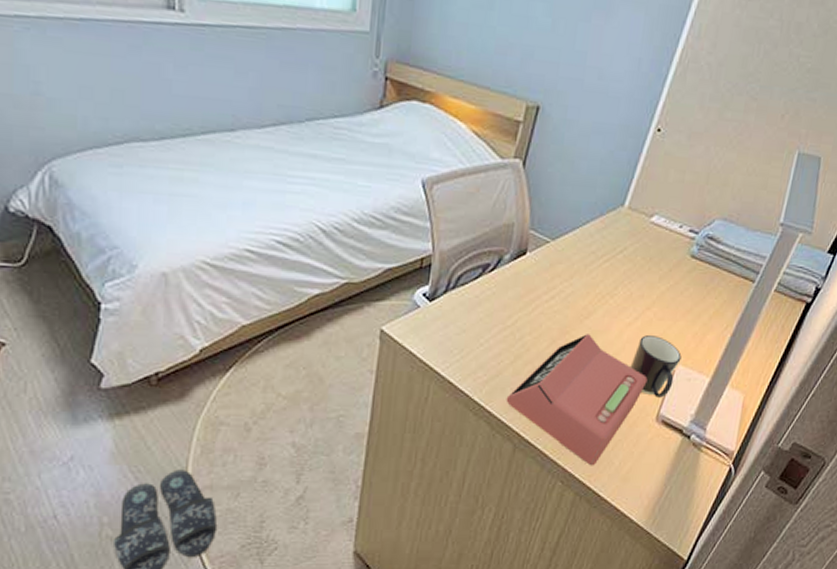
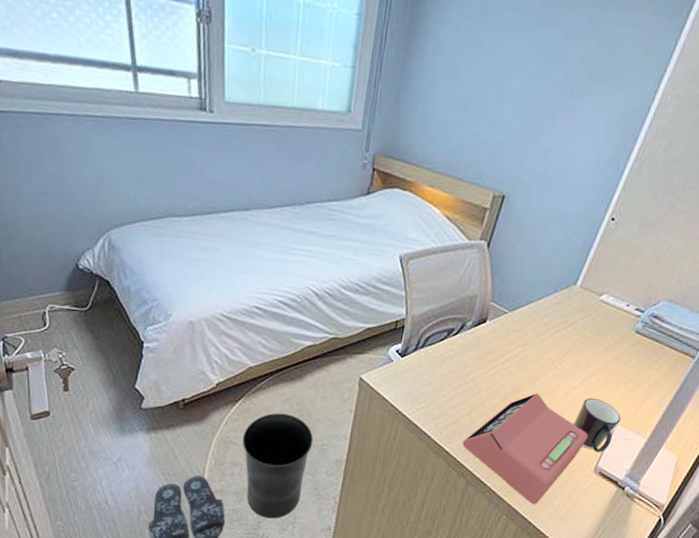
waste bin: none [235,381,327,516] -> present [242,412,314,519]

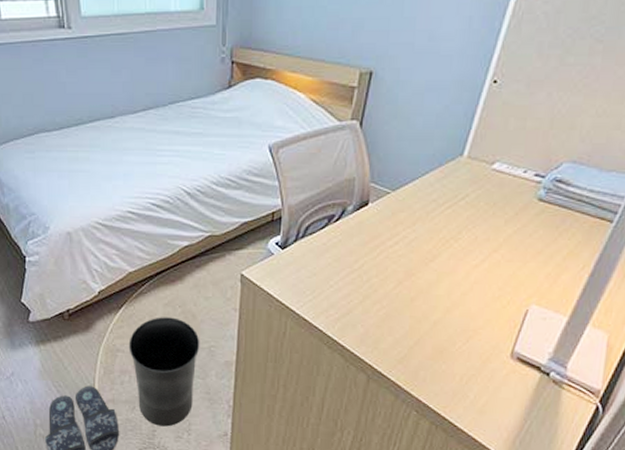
alarm clock: present [462,393,589,505] -> none [357,276,499,398]
mug: present [573,397,621,453] -> none [479,275,535,336]

